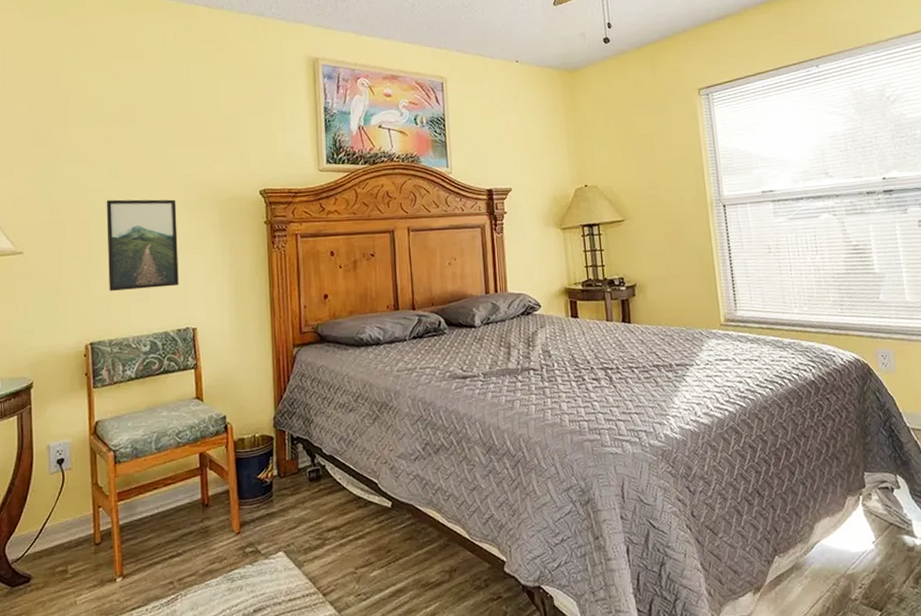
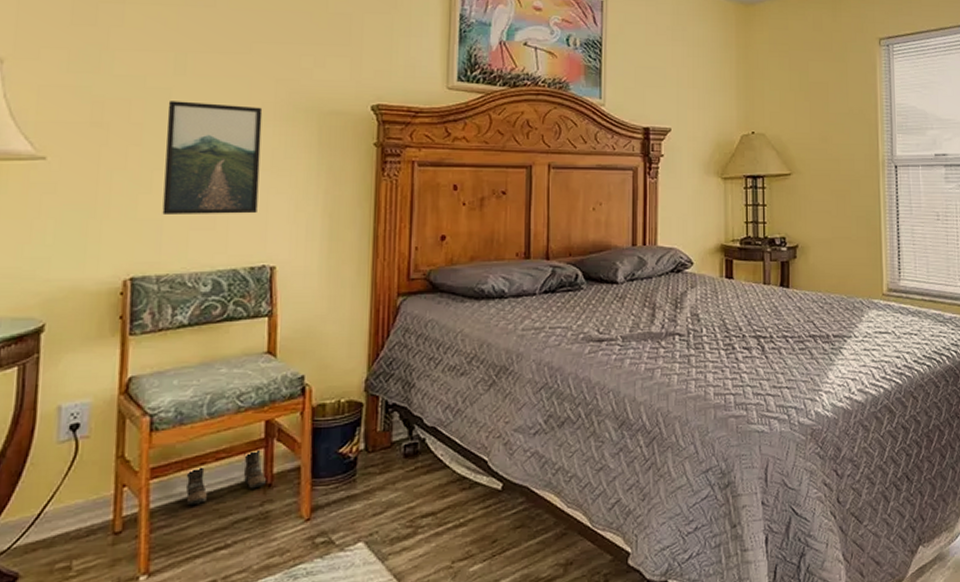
boots: none [143,478,204,522] -> present [185,451,266,506]

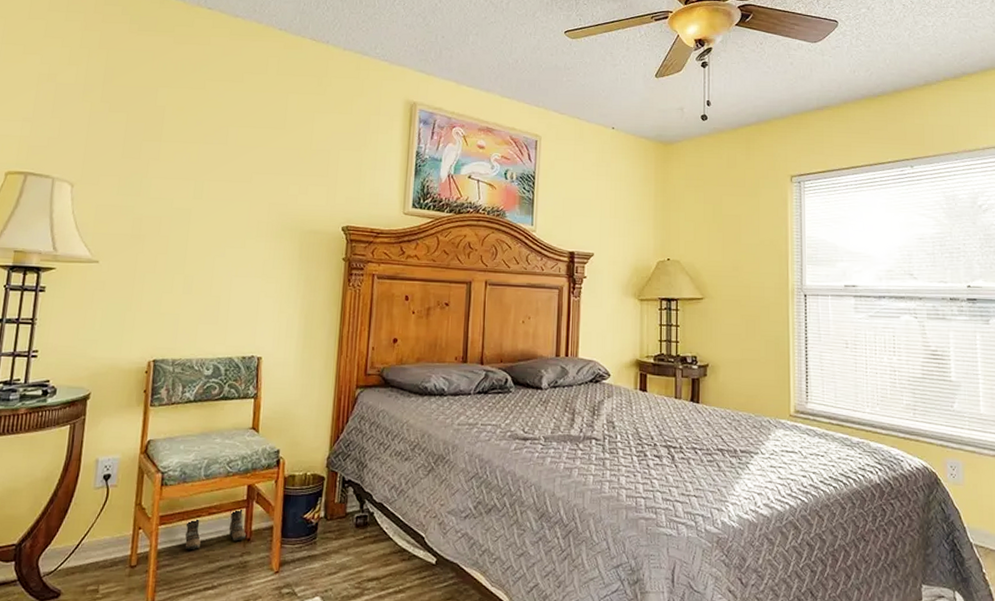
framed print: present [162,101,263,214] -> none [179,219,258,313]

